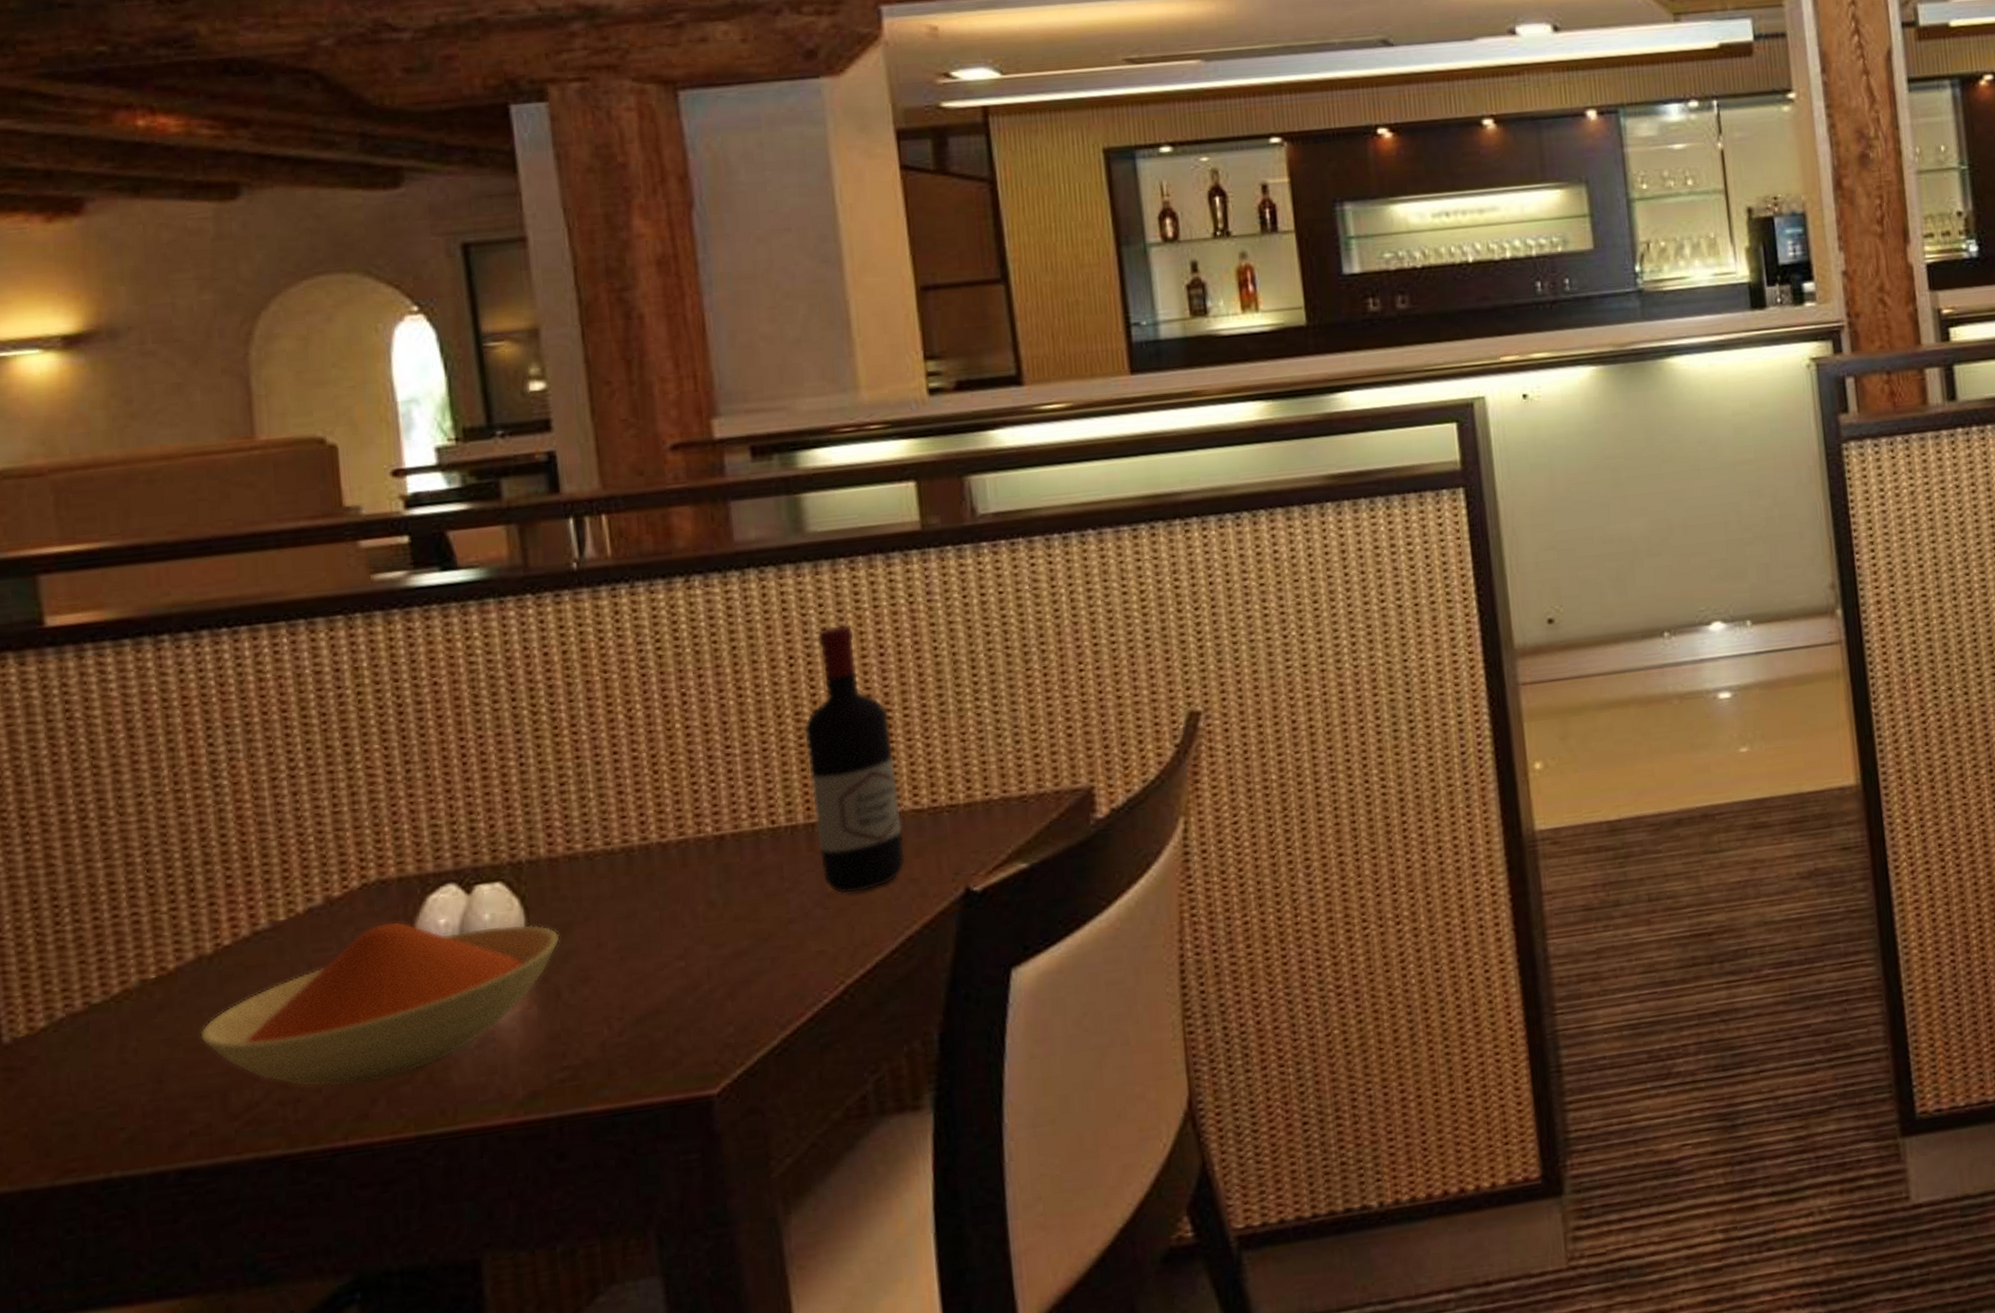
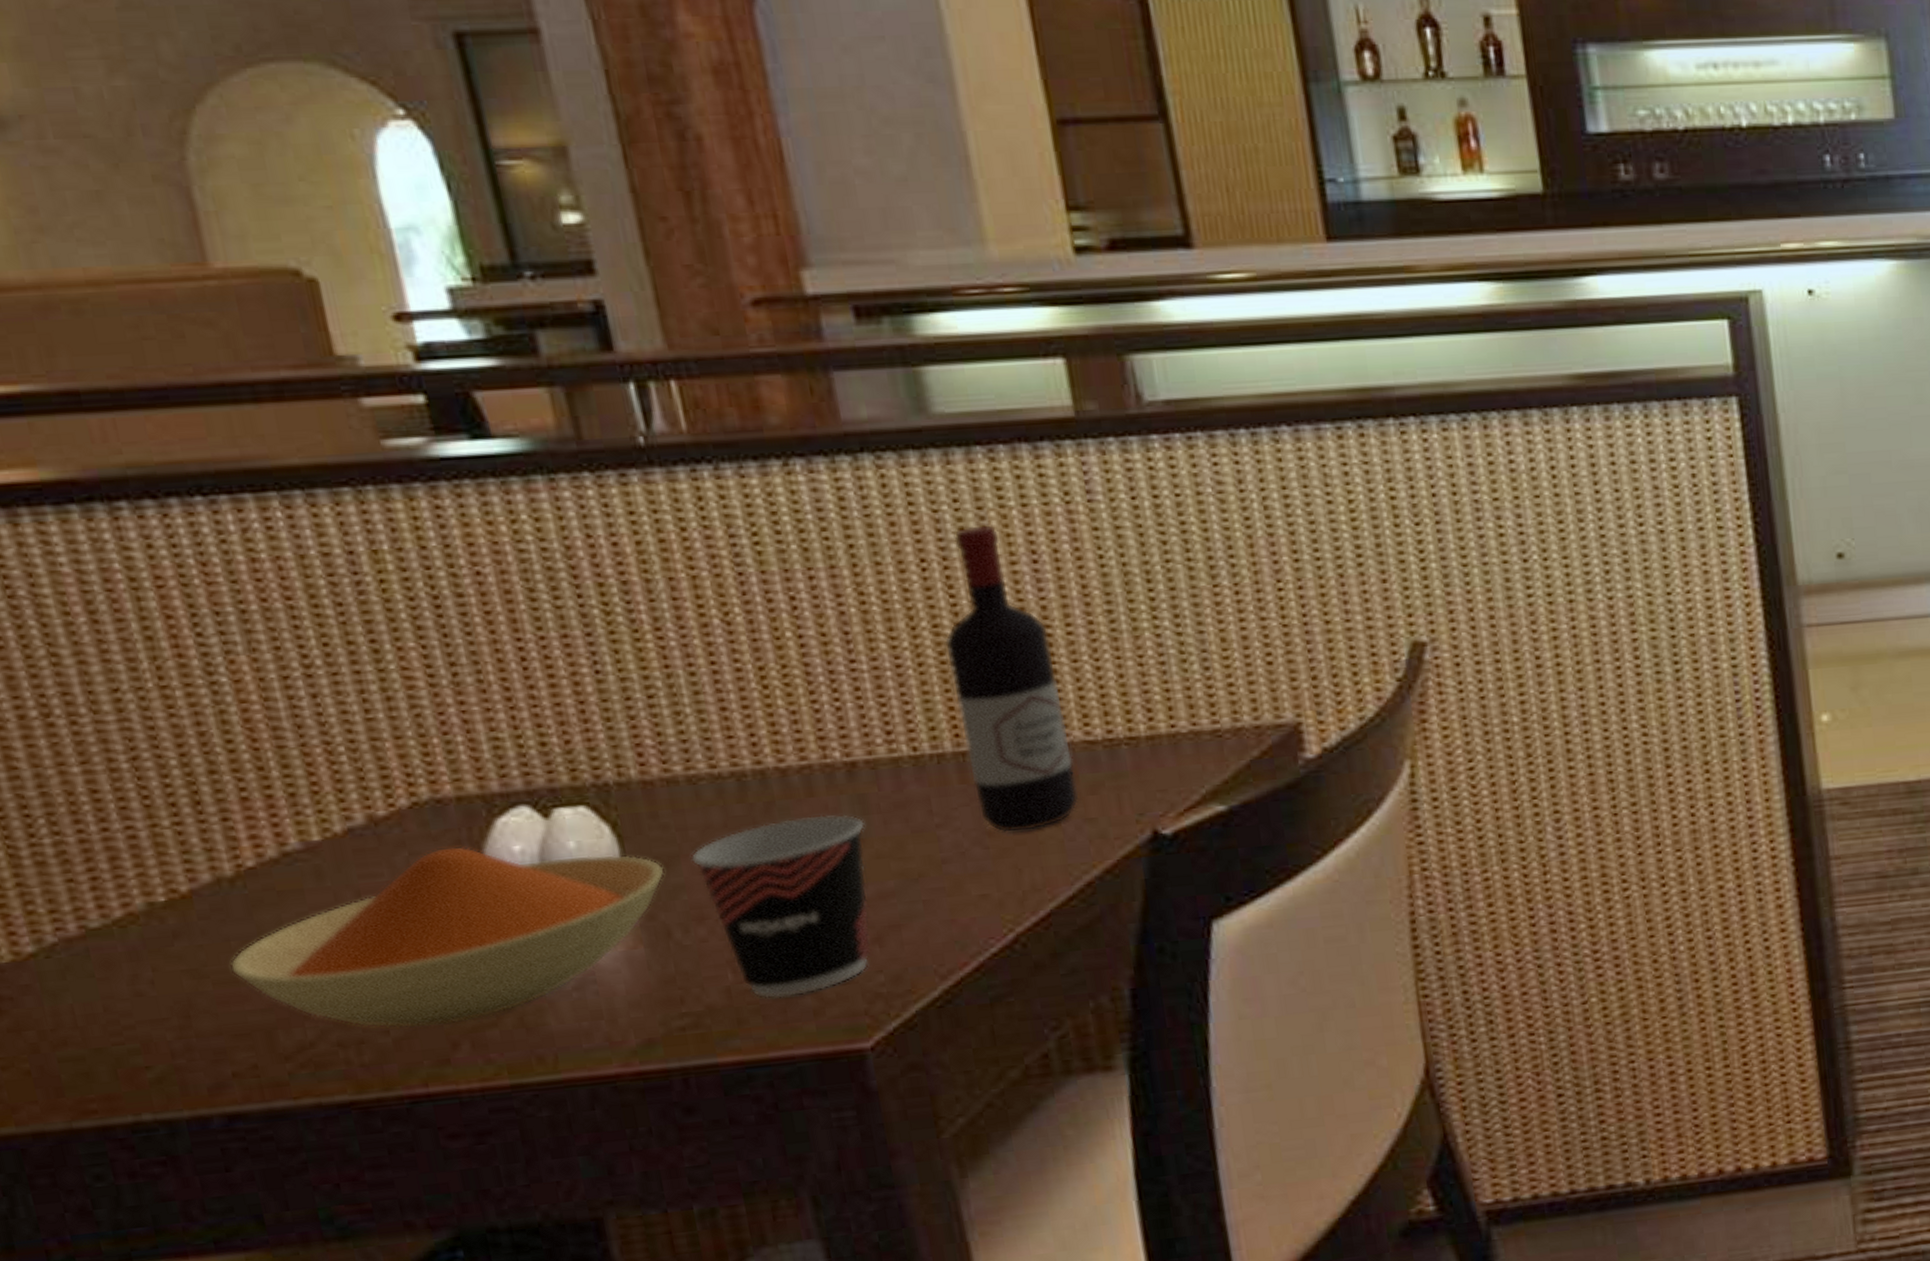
cup: none [582,882,727,1052] -> present [690,814,872,999]

